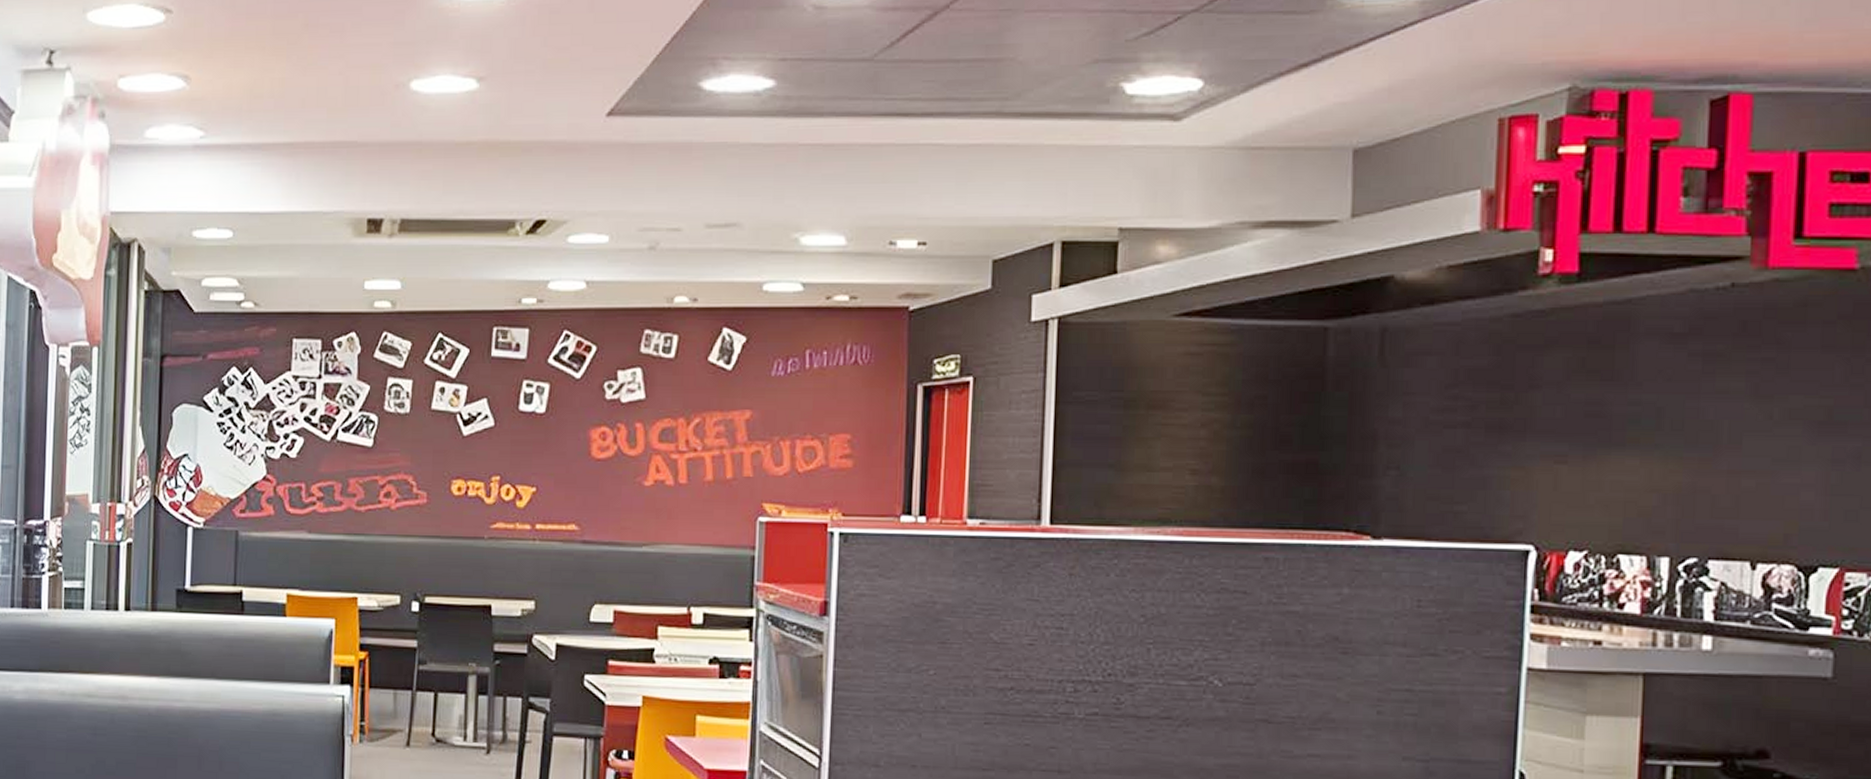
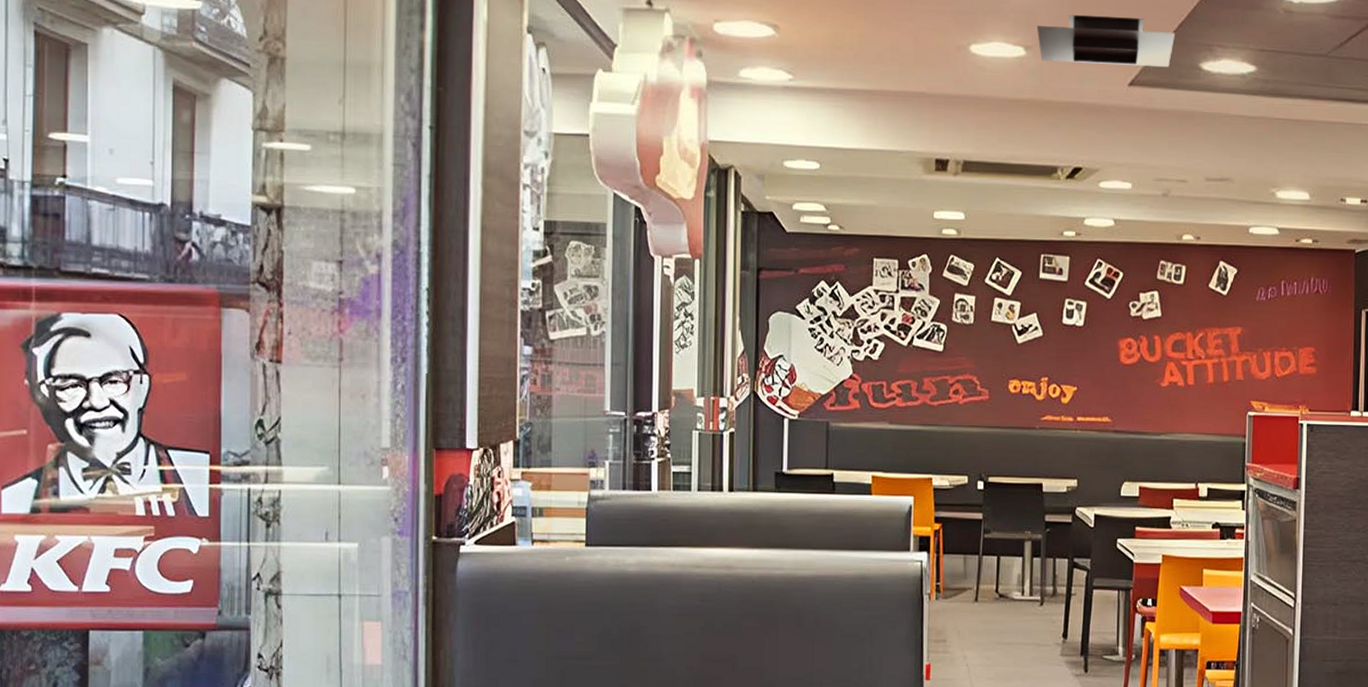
ceiling vent: none [492,32,669,94] -> present [1036,14,1176,68]

